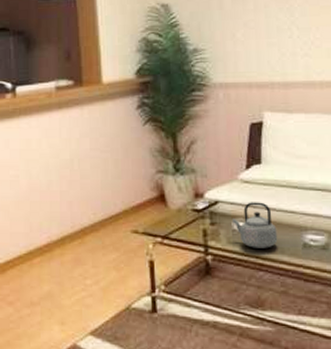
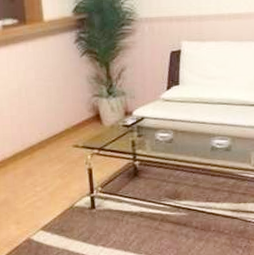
teapot: present [233,202,278,248] -> none [156,116,192,153]

